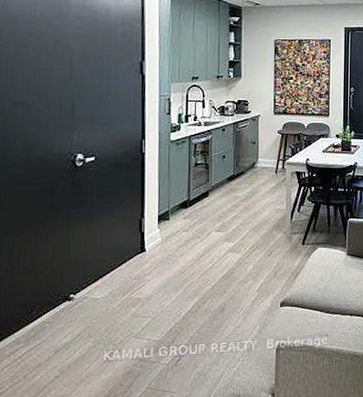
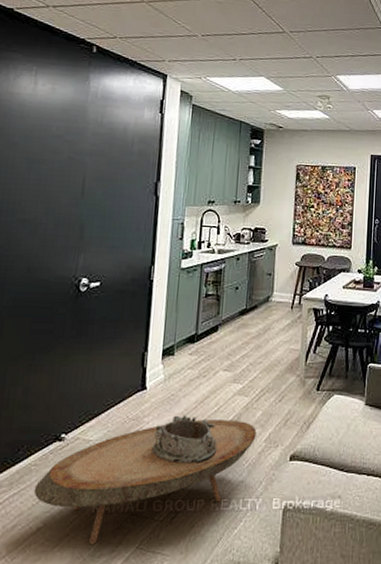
coffee table: none [49,274,249,387] -> present [33,419,257,544]
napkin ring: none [154,272,214,315] -> present [152,415,218,464]

